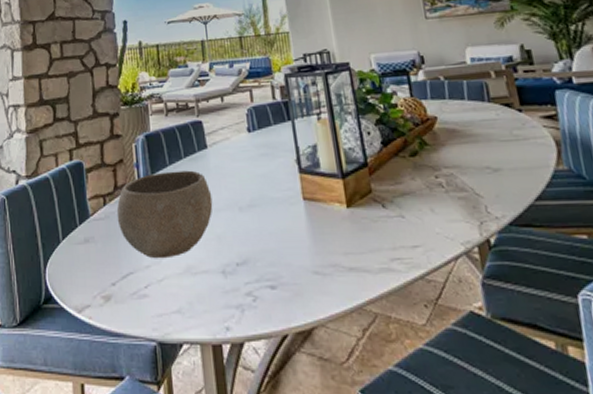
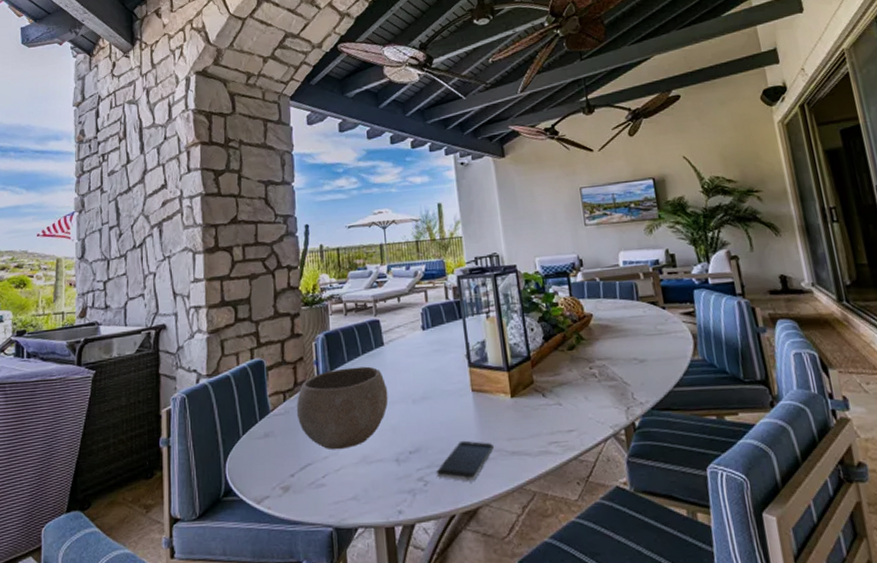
smartphone: none [265,253,329,298] -> present [436,440,494,481]

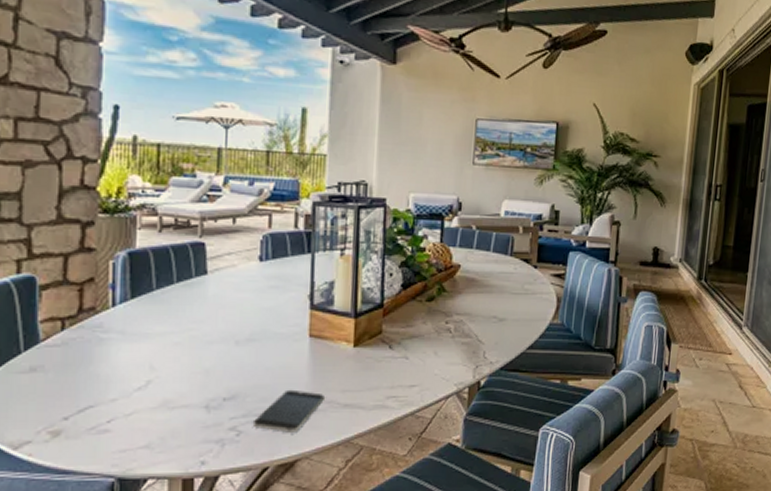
bowl: present [296,366,389,450] -> none [78,296,205,392]

